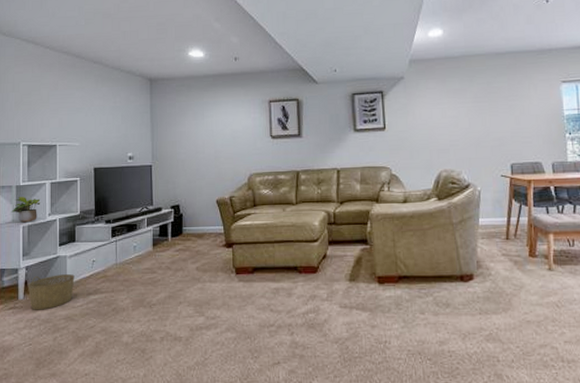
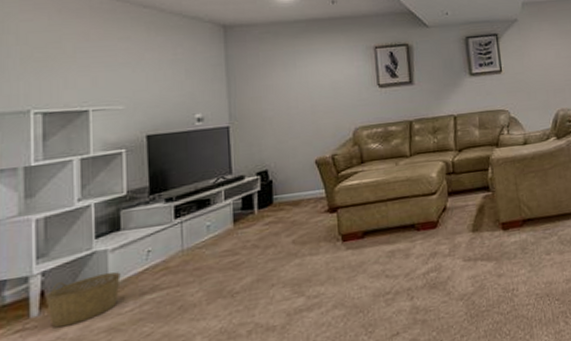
potted plant: present [11,197,41,223] -> none [15,180,65,215]

